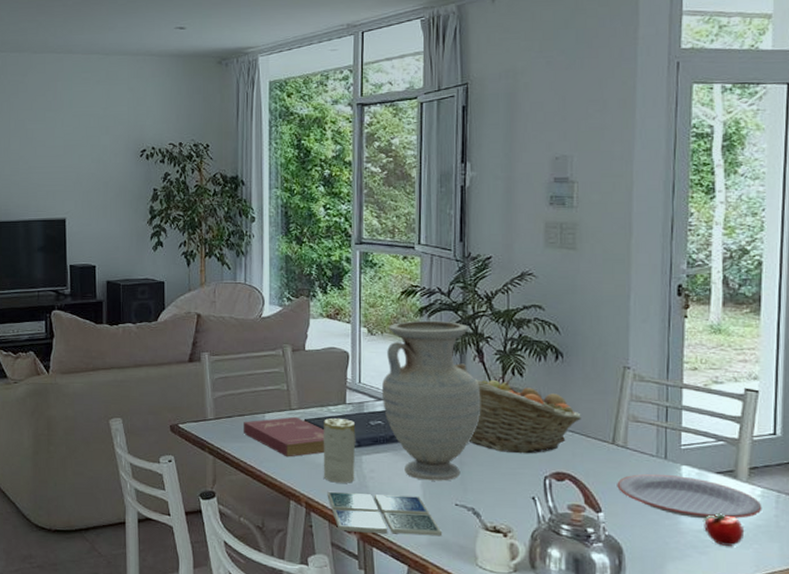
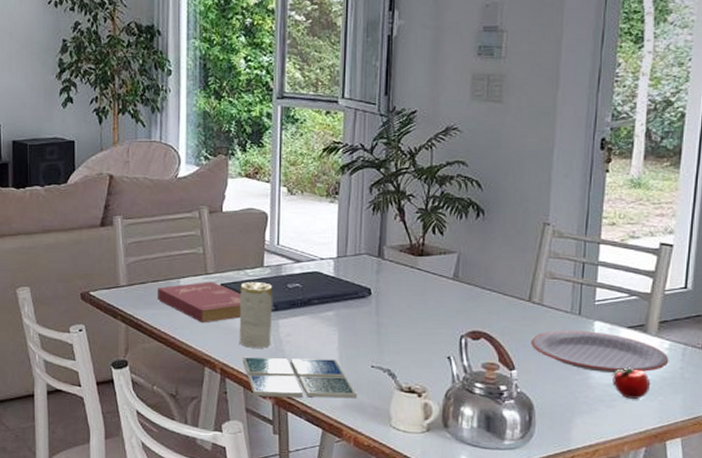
vase: present [381,320,481,481] -> none [300,178,401,343]
fruit basket: present [468,375,581,454] -> none [386,233,500,314]

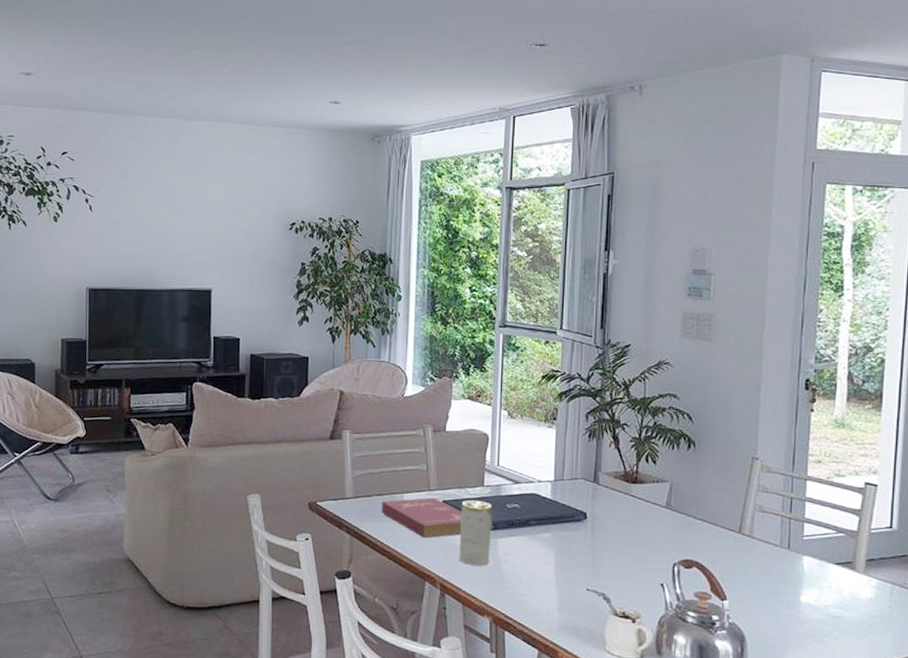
drink coaster: present [243,358,358,398] -> none [462,574,573,620]
plate: present [531,330,669,374] -> none [742,563,877,609]
apple: present [611,366,651,399] -> none [821,602,860,636]

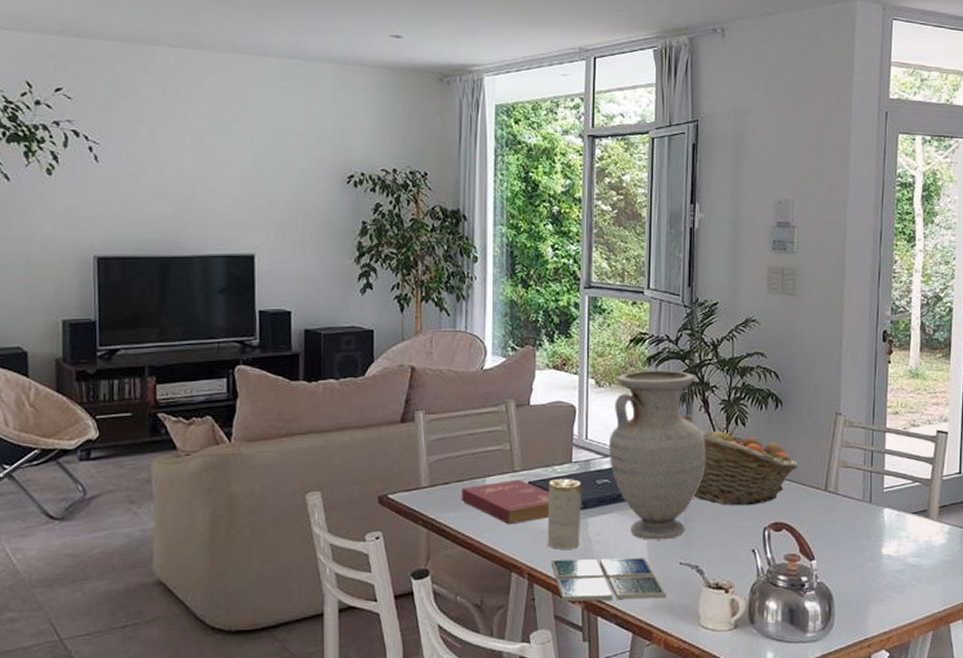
drink coaster: none [462,574,573,620] -> present [551,558,667,602]
vase: none [519,405,615,566] -> present [608,370,706,540]
fruit basket: none [601,462,710,541] -> present [693,424,798,506]

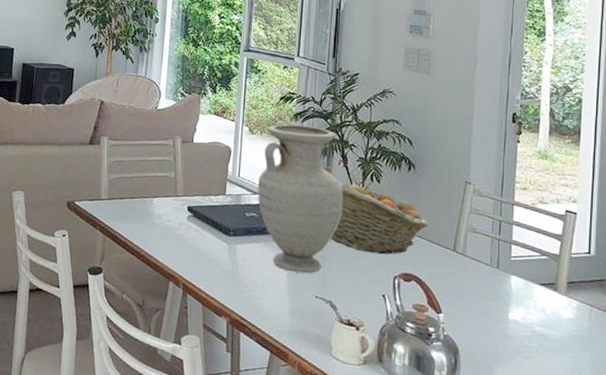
book: present [462,479,550,525] -> none [133,202,205,241]
candle: present [547,478,582,549] -> none [200,207,233,269]
drink coaster: present [551,558,667,602] -> none [203,276,303,325]

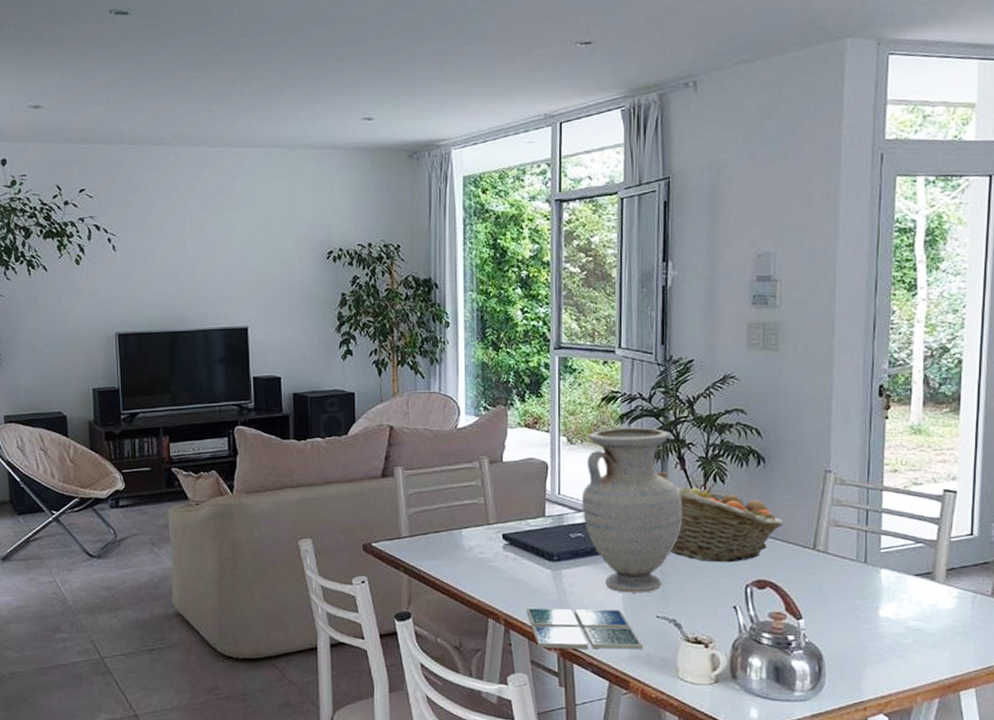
drink coaster: none [203,276,303,325] -> present [526,609,644,649]

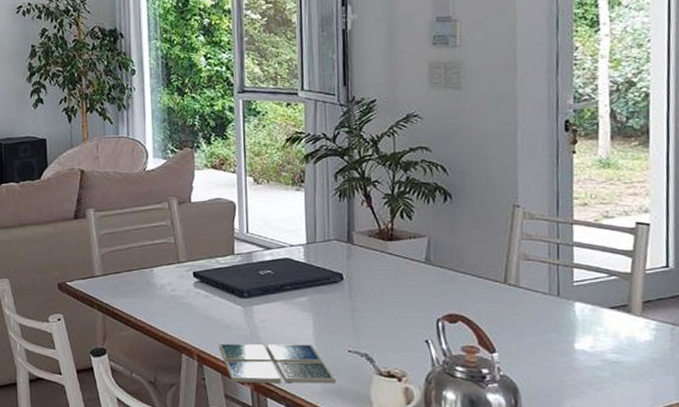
vase: present [581,427,683,593] -> none [269,166,371,328]
fruit basket: present [670,481,783,563] -> none [359,218,472,297]

